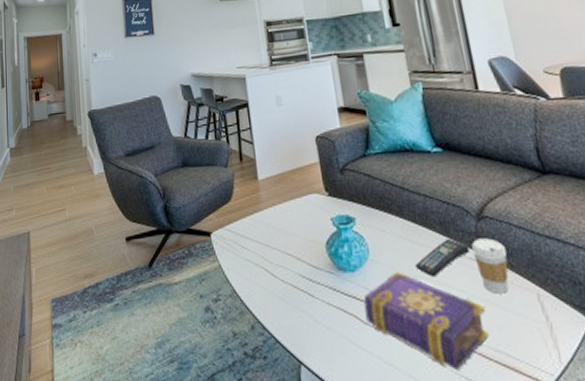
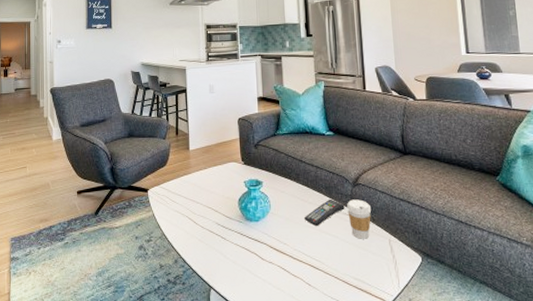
book: present [363,272,489,370] -> none [263,222,351,292]

